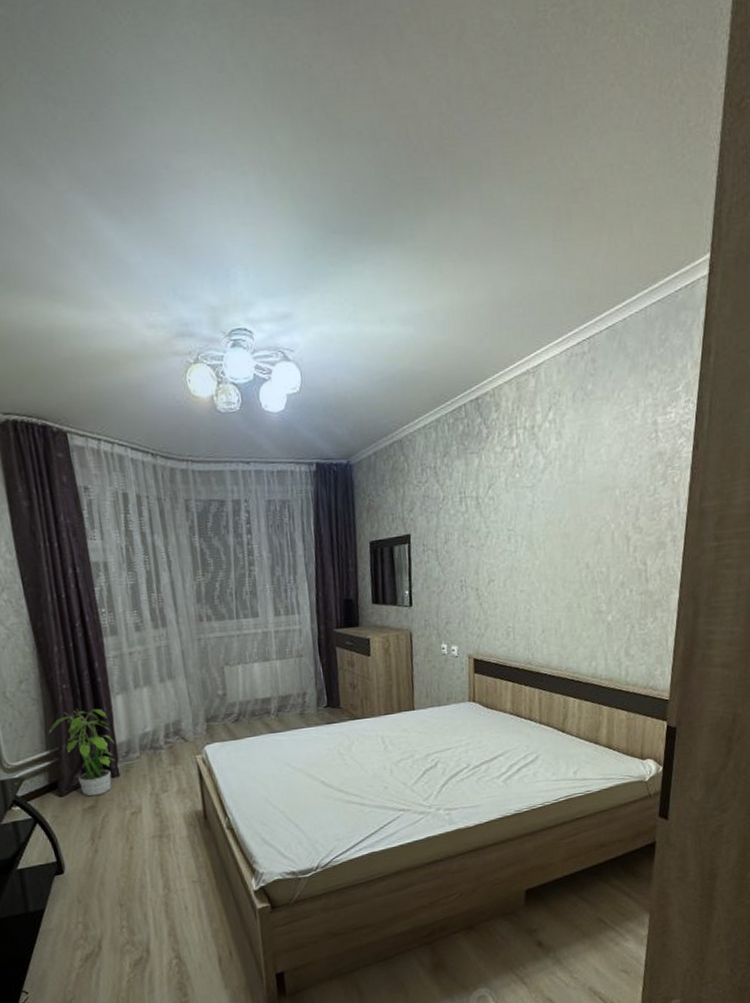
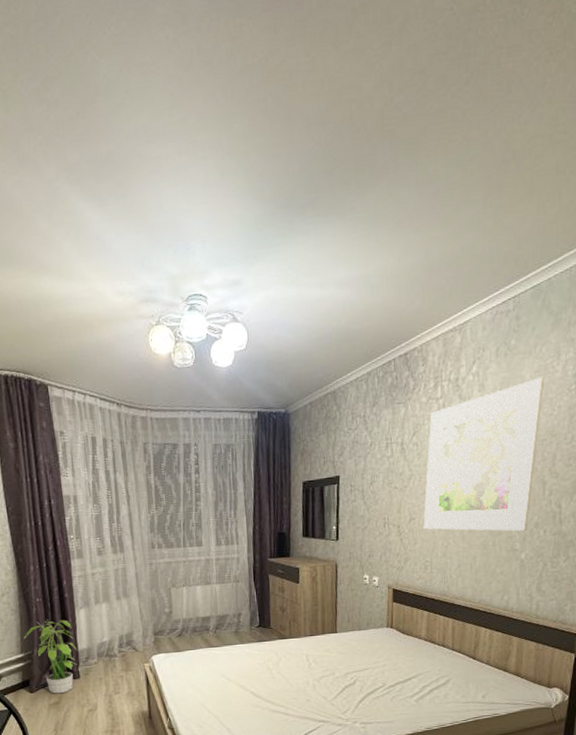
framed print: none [503,425,624,592] -> present [423,377,545,531]

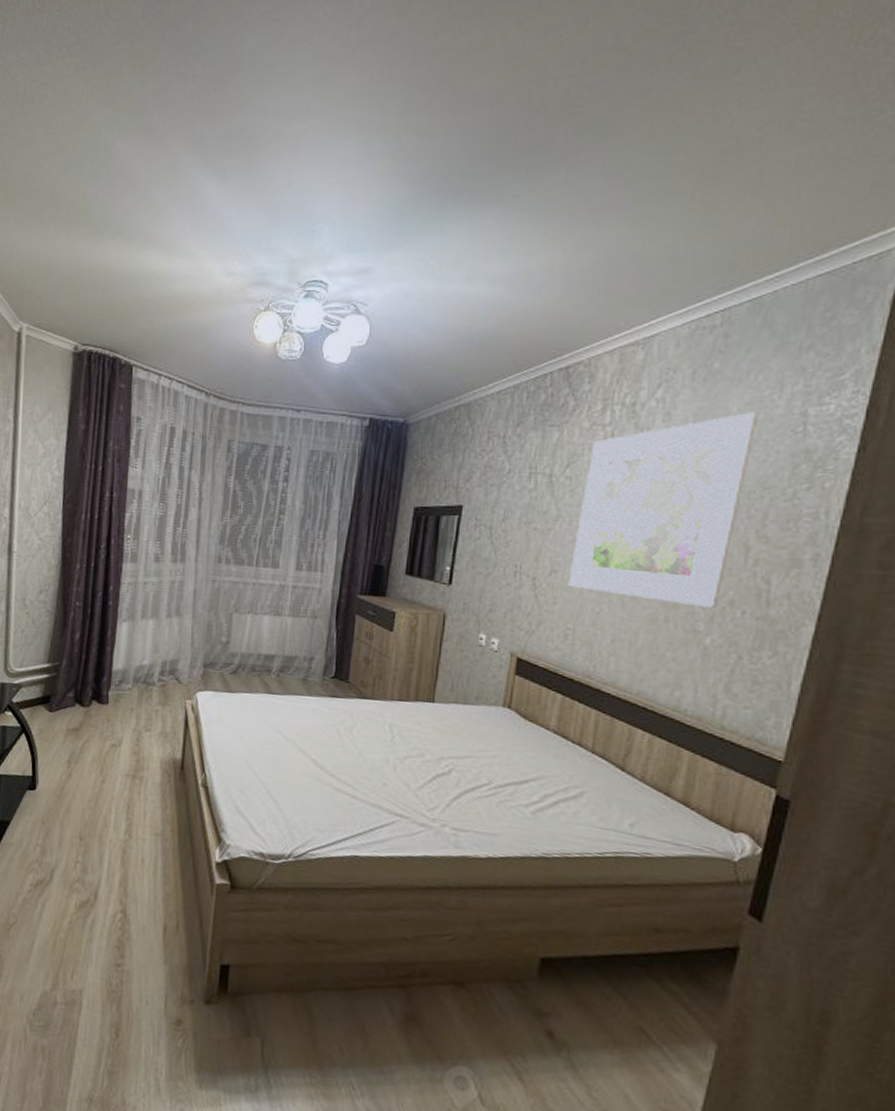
potted plant: present [24,620,77,694] -> none [54,628,111,719]

